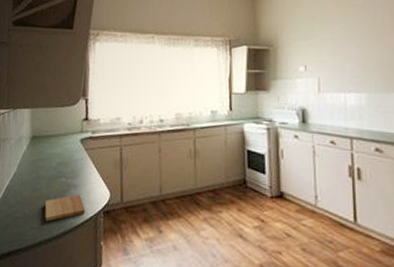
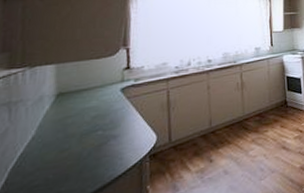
cutting board: present [44,194,85,222] -> none [75,144,128,181]

